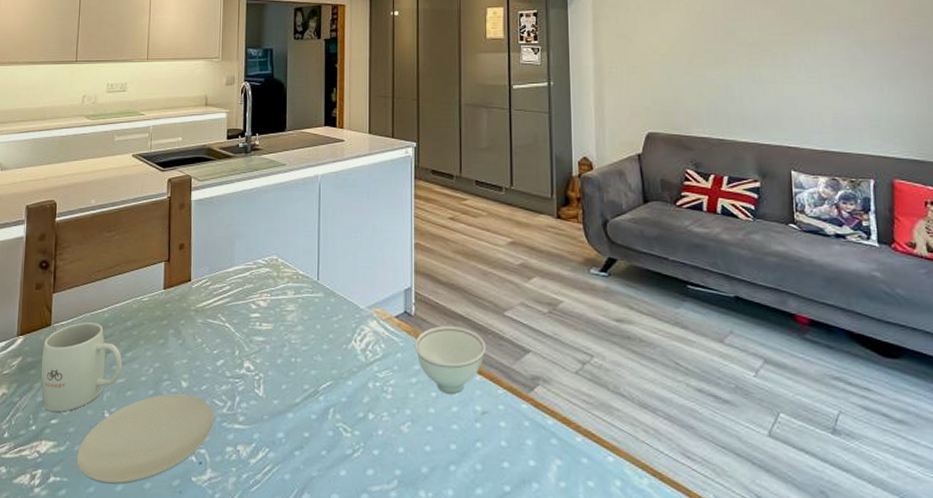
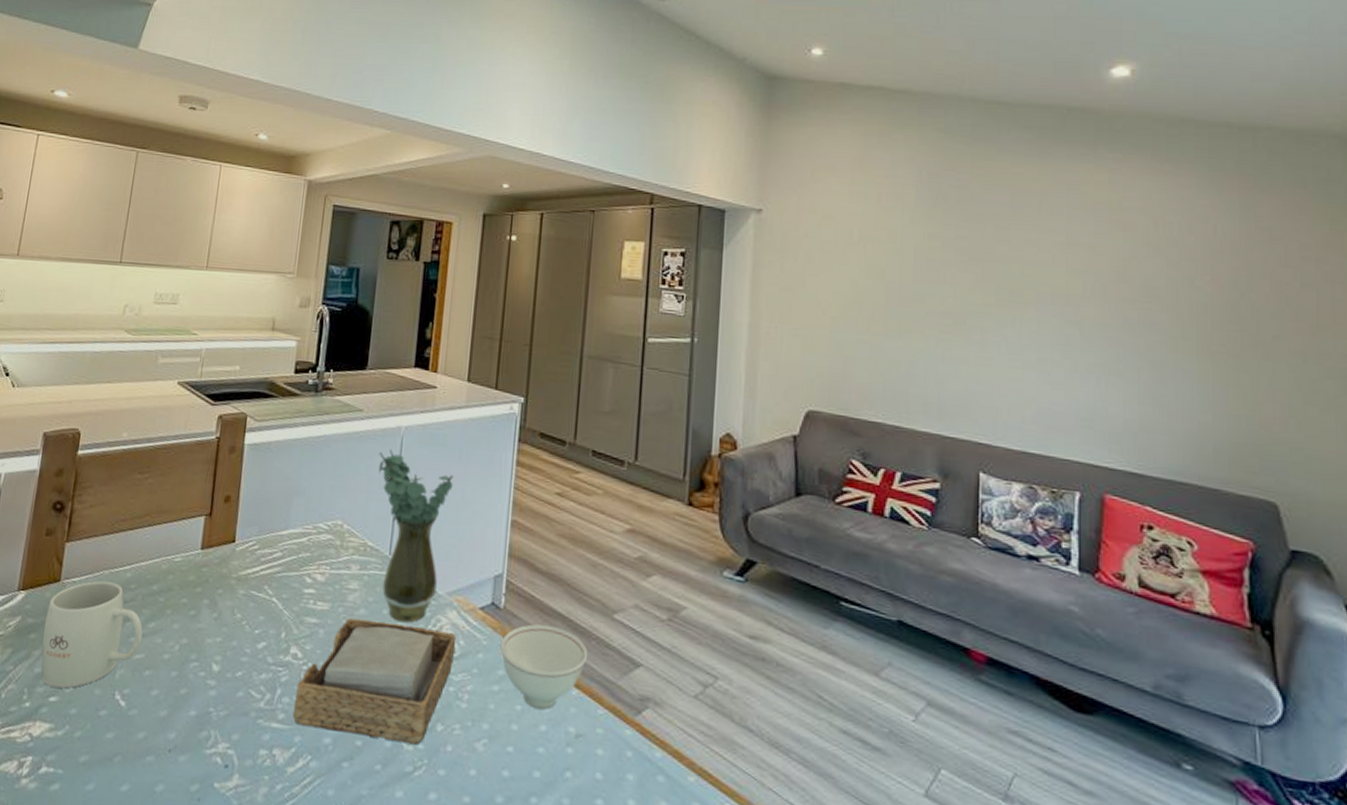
plate: present [76,393,215,485] -> none [75,677,249,784]
napkin holder: none [250,333,378,432] -> present [292,618,457,745]
vase: none [302,194,365,334] -> present [378,449,454,623]

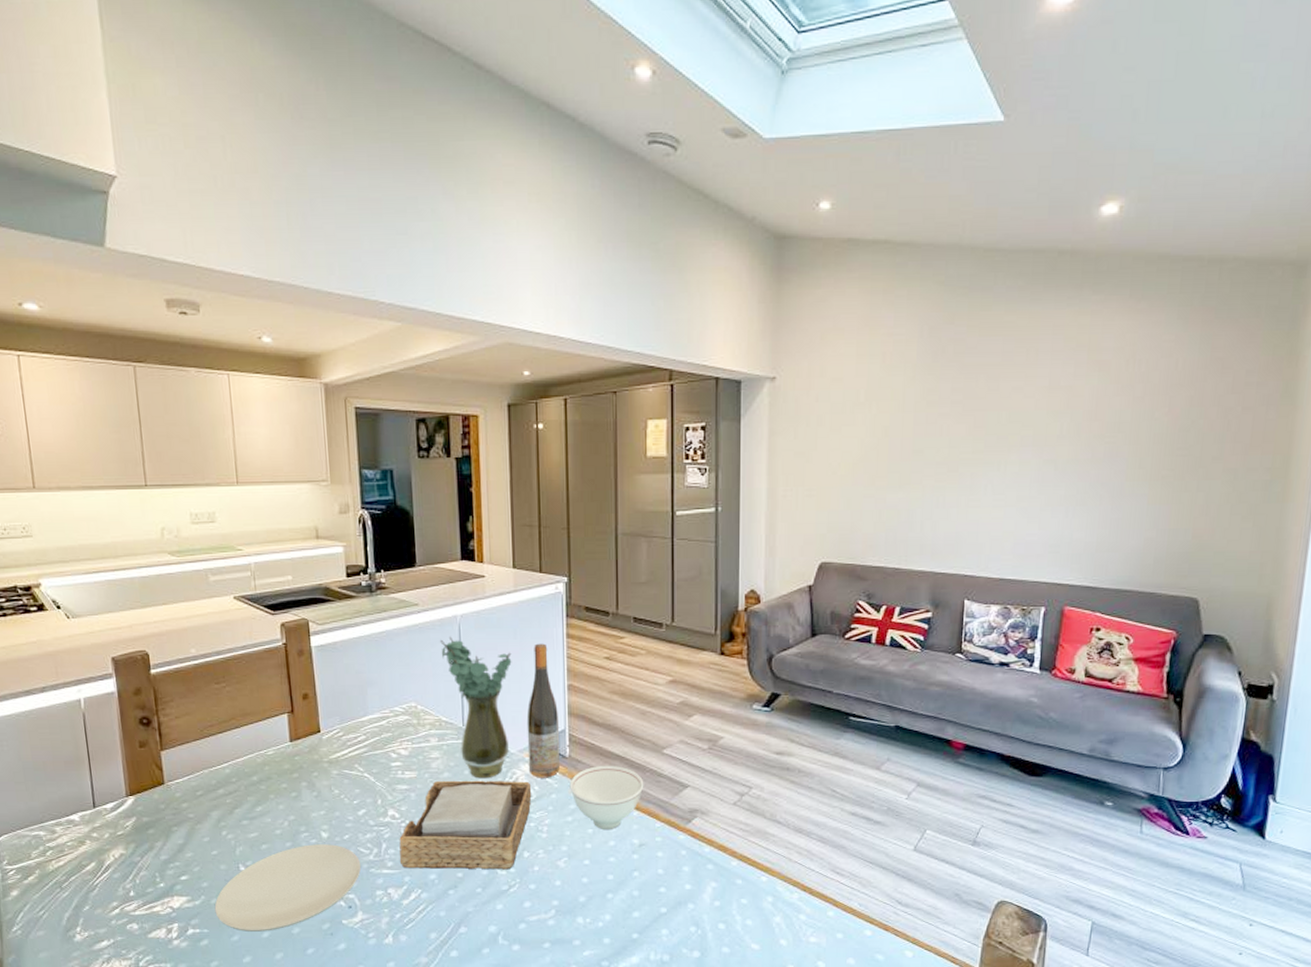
mug: present [41,580,143,689] -> none [158,779,254,868]
plate: none [75,677,249,784] -> present [214,844,362,931]
wine bottle: none [455,468,498,632] -> present [526,643,561,778]

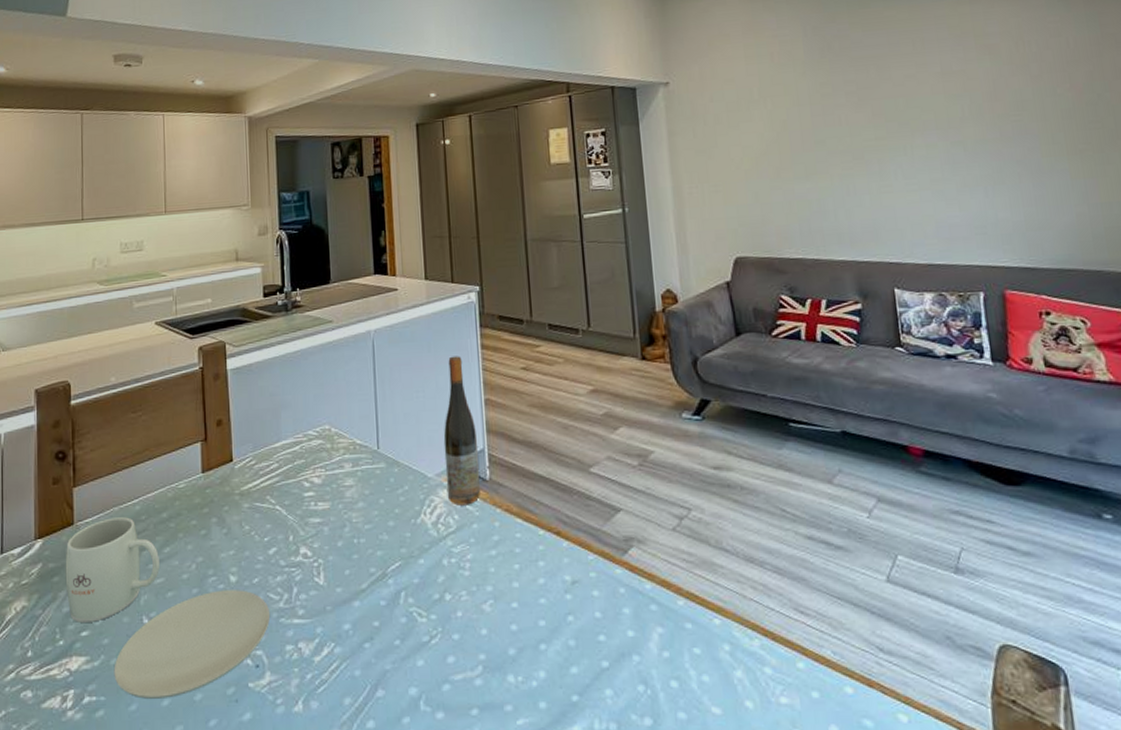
mug: none [158,779,254,868] -> present [65,517,161,623]
napkin holder: present [399,780,532,870] -> none [311,509,452,618]
vase: present [440,636,512,779] -> none [354,352,427,508]
bowl: present [569,766,644,829] -> none [491,488,573,564]

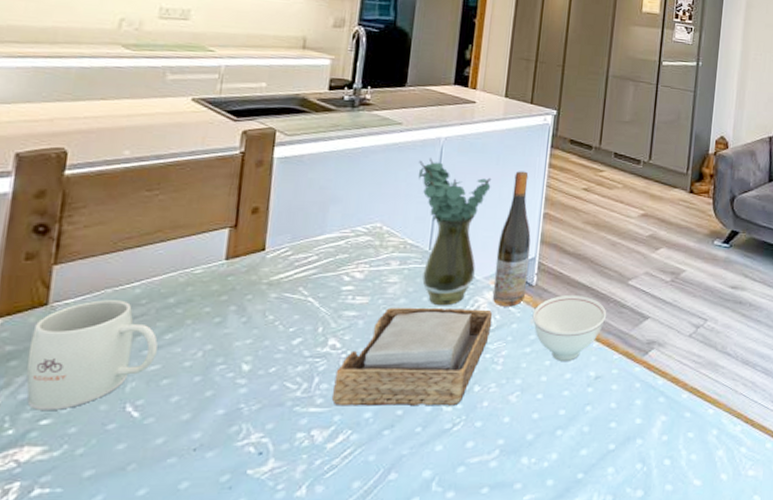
plate: present [114,590,271,699] -> none [78,378,285,489]
napkin holder: none [311,509,452,618] -> present [331,307,493,407]
vase: none [354,352,427,508] -> present [418,157,492,306]
bowl: none [491,488,573,564] -> present [532,295,607,361]

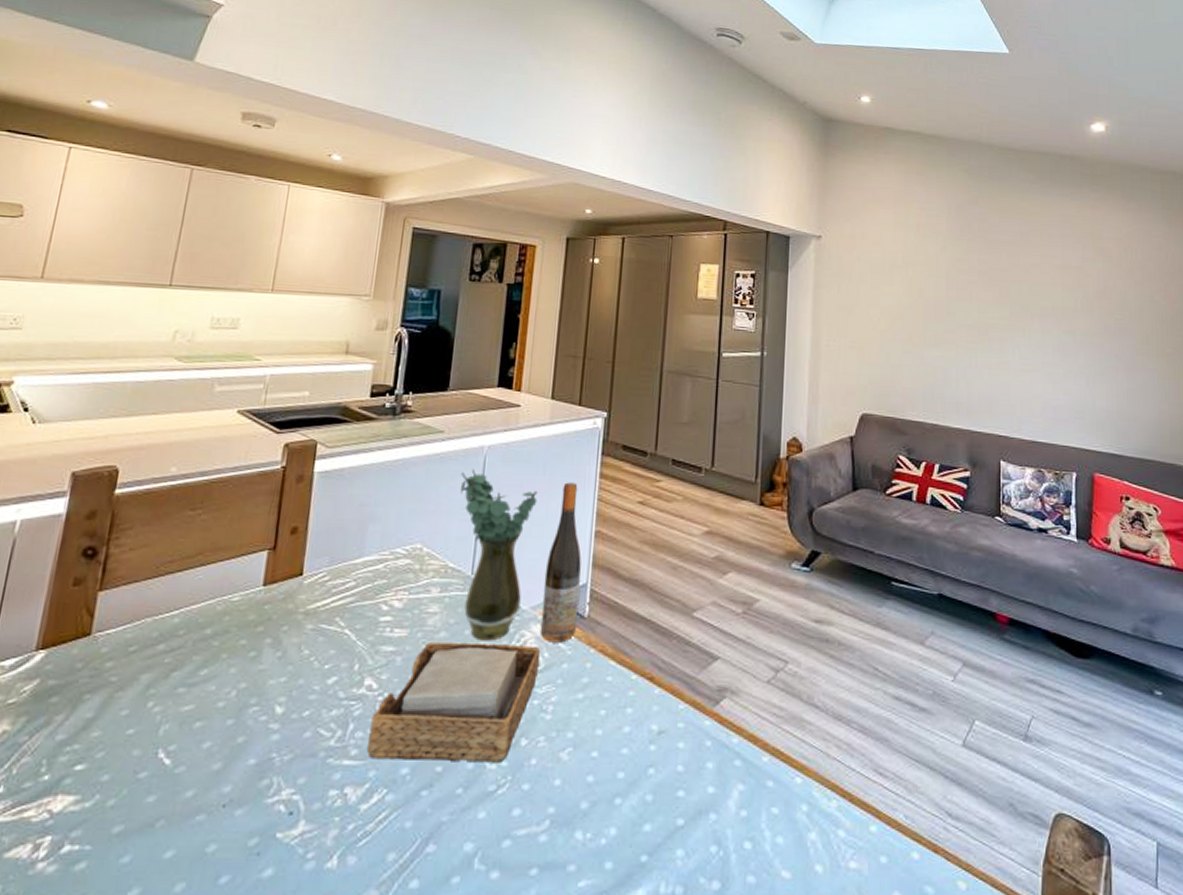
mug: present [26,300,159,410] -> none [64,630,194,754]
bowl: present [532,295,607,361] -> none [584,630,670,711]

